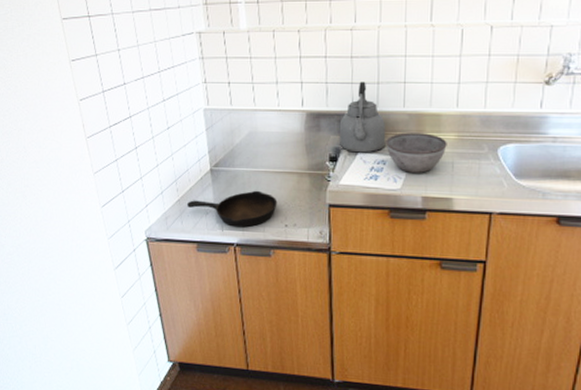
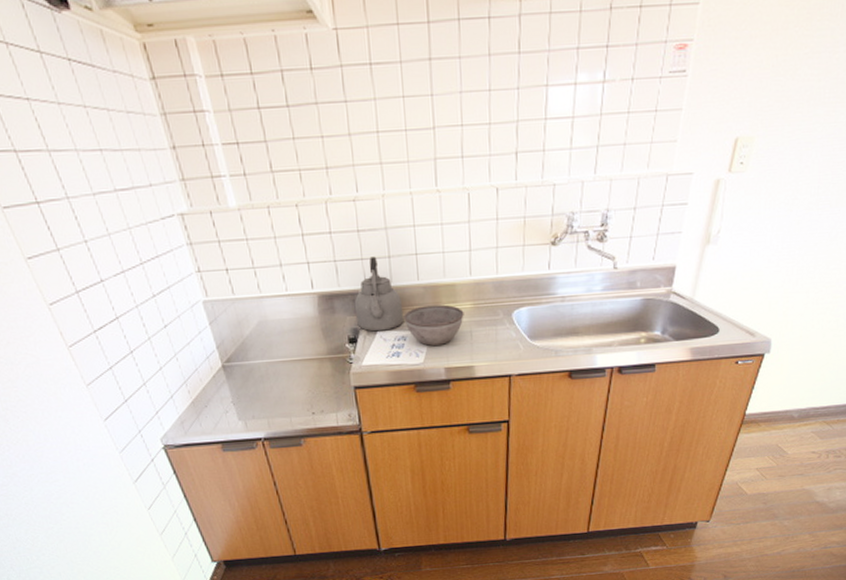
frying pan: present [186,190,278,228] -> none [202,381,301,422]

